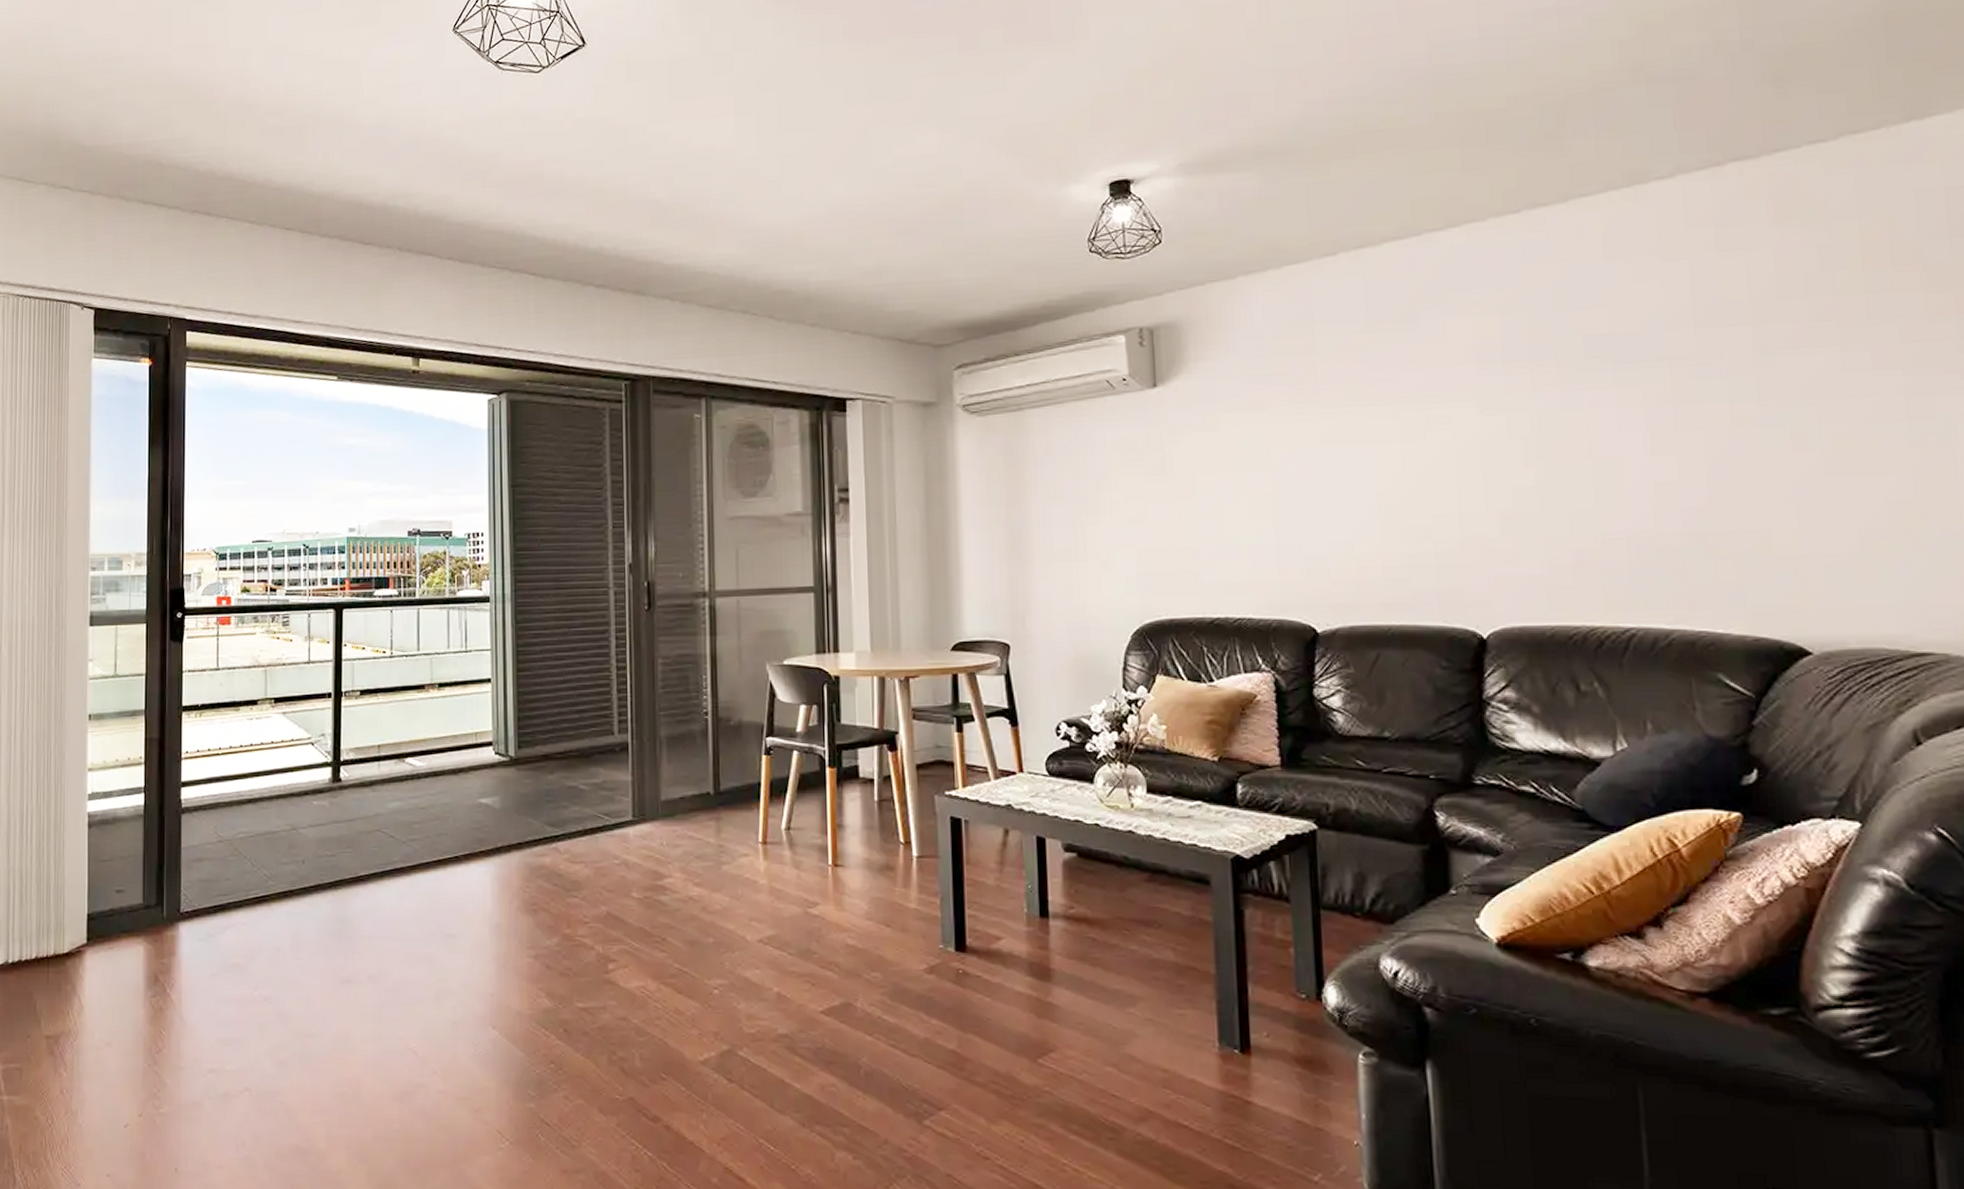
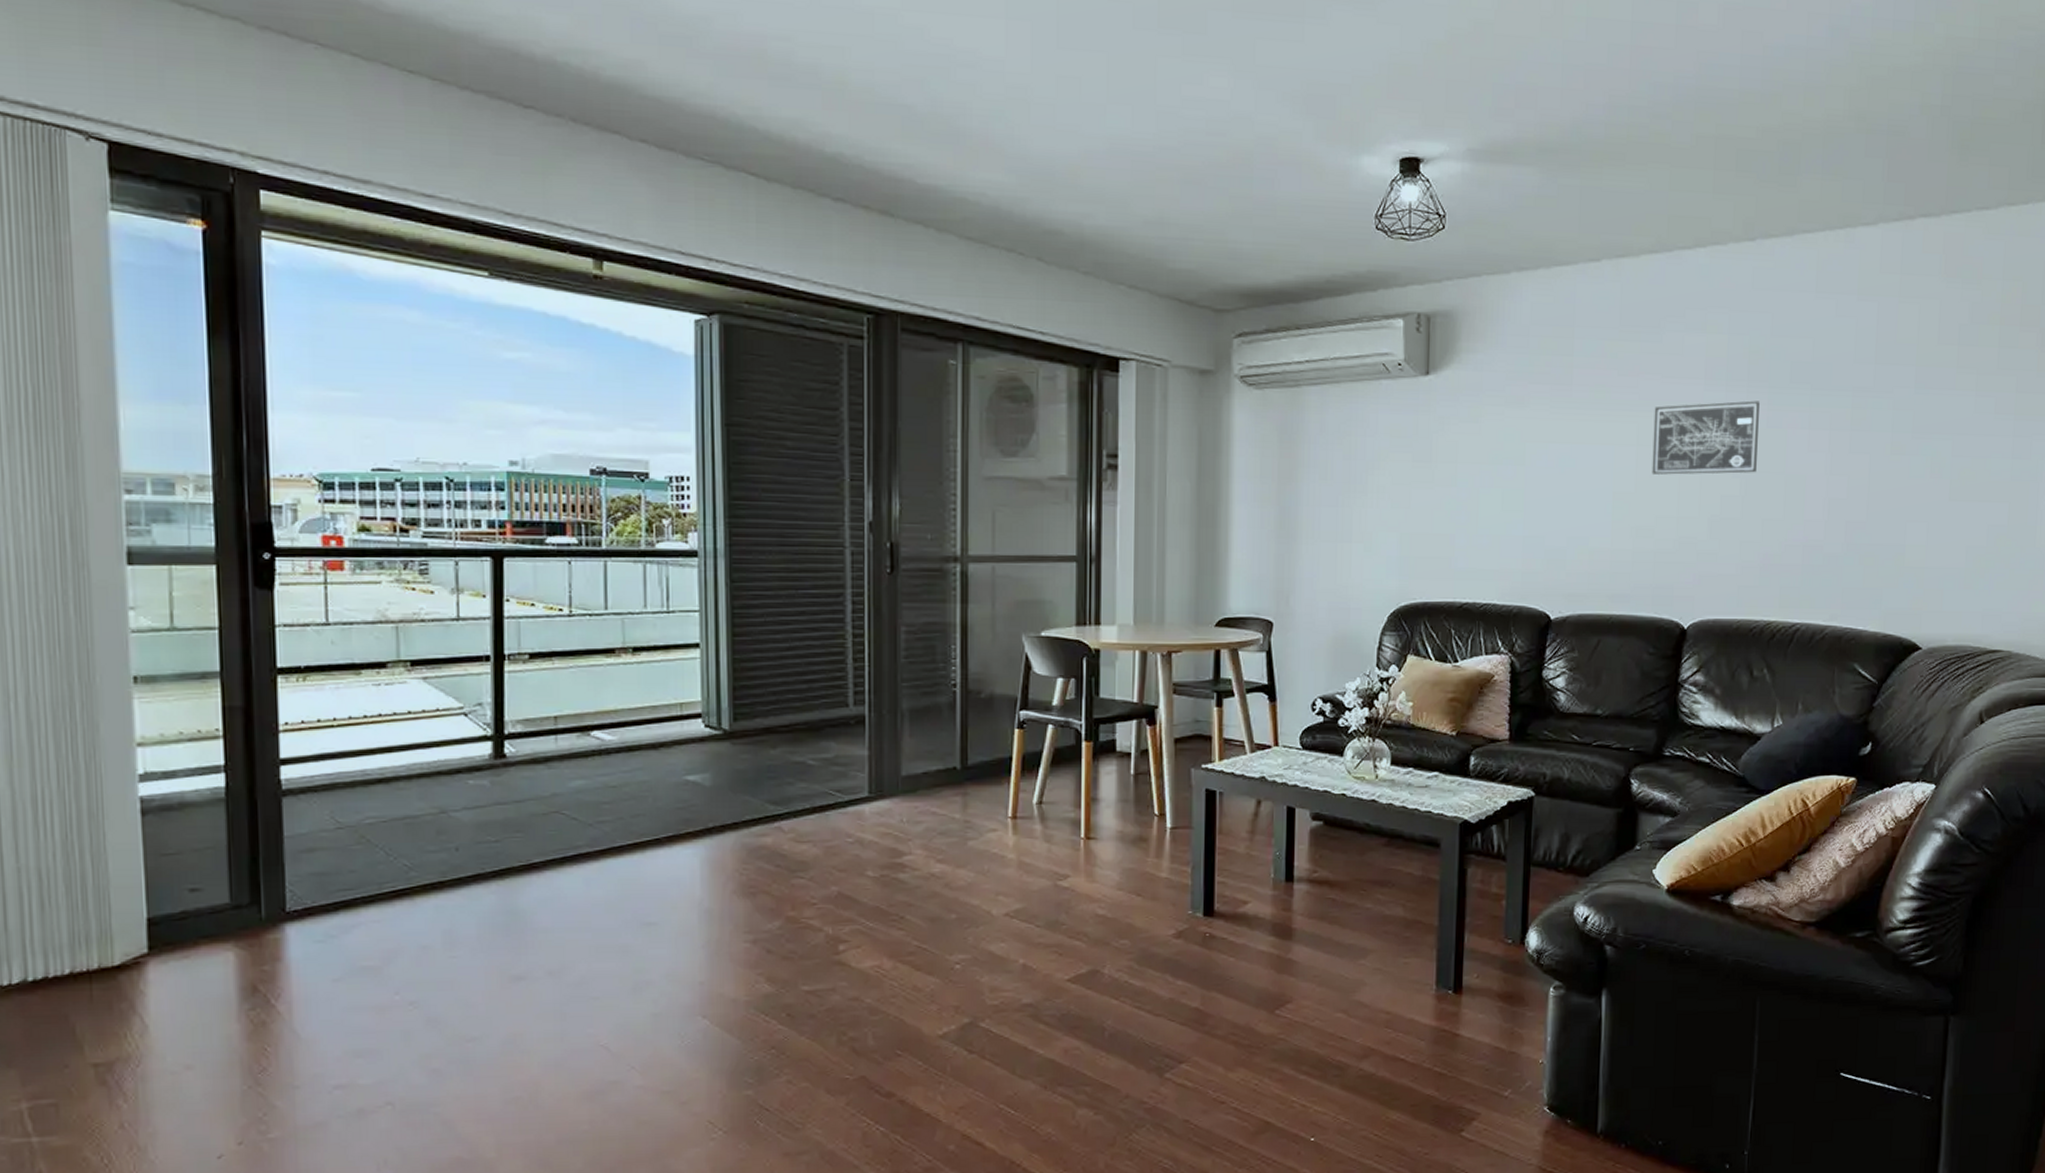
wall art: none [1417,381,1554,470] -> present [1652,400,1760,475]

